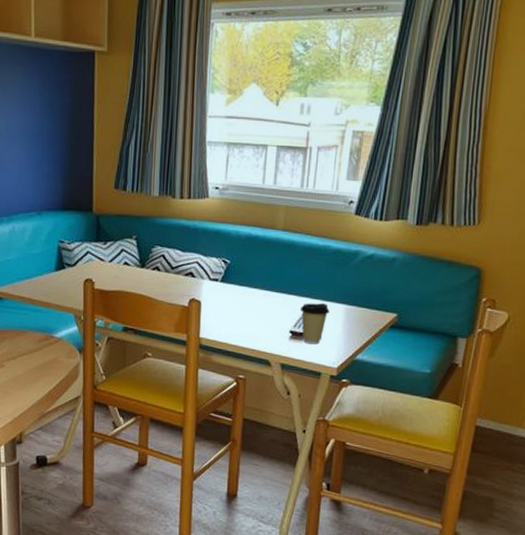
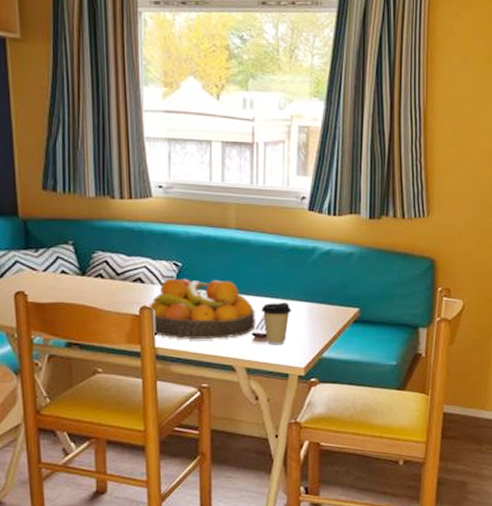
fruit bowl: none [197,274,294,334] -> present [148,278,255,339]

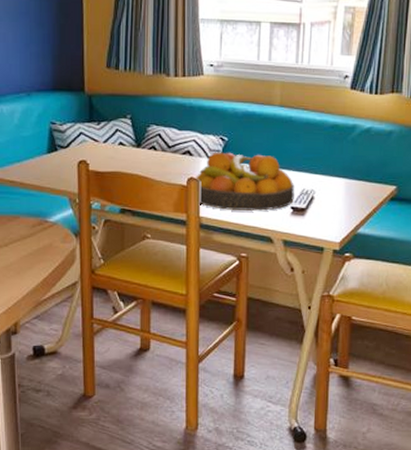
coffee cup: present [260,302,291,345] -> none [299,177,330,220]

